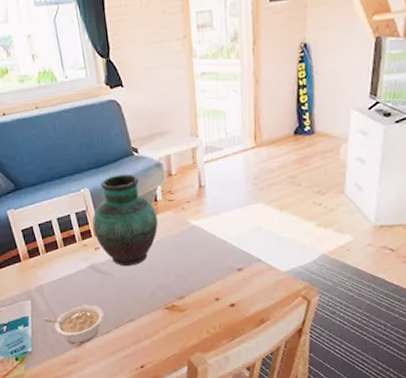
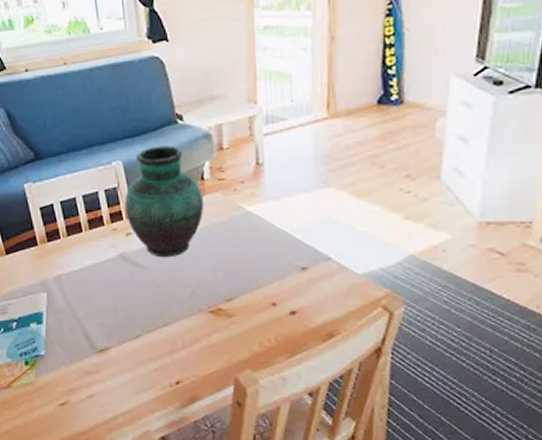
legume: present [44,304,105,344] -> none [61,302,134,350]

